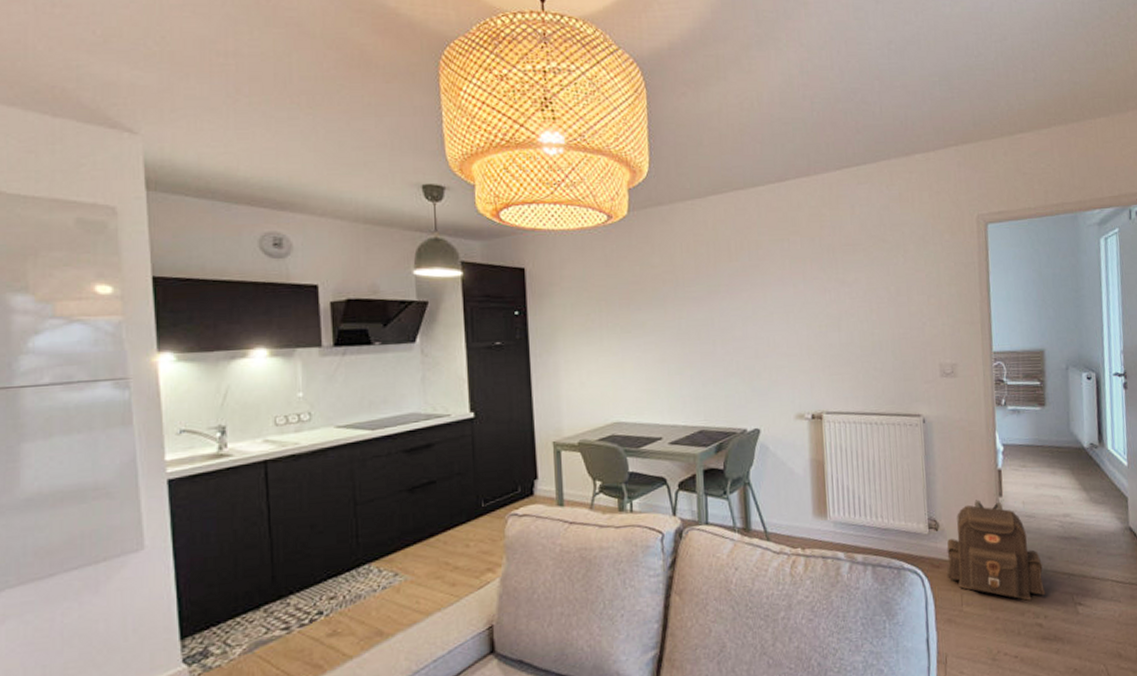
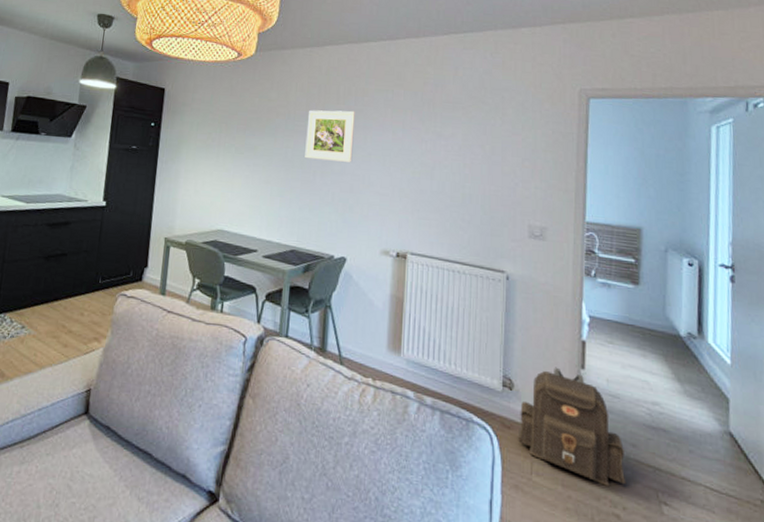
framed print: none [699,267,754,328] -> present [305,110,355,162]

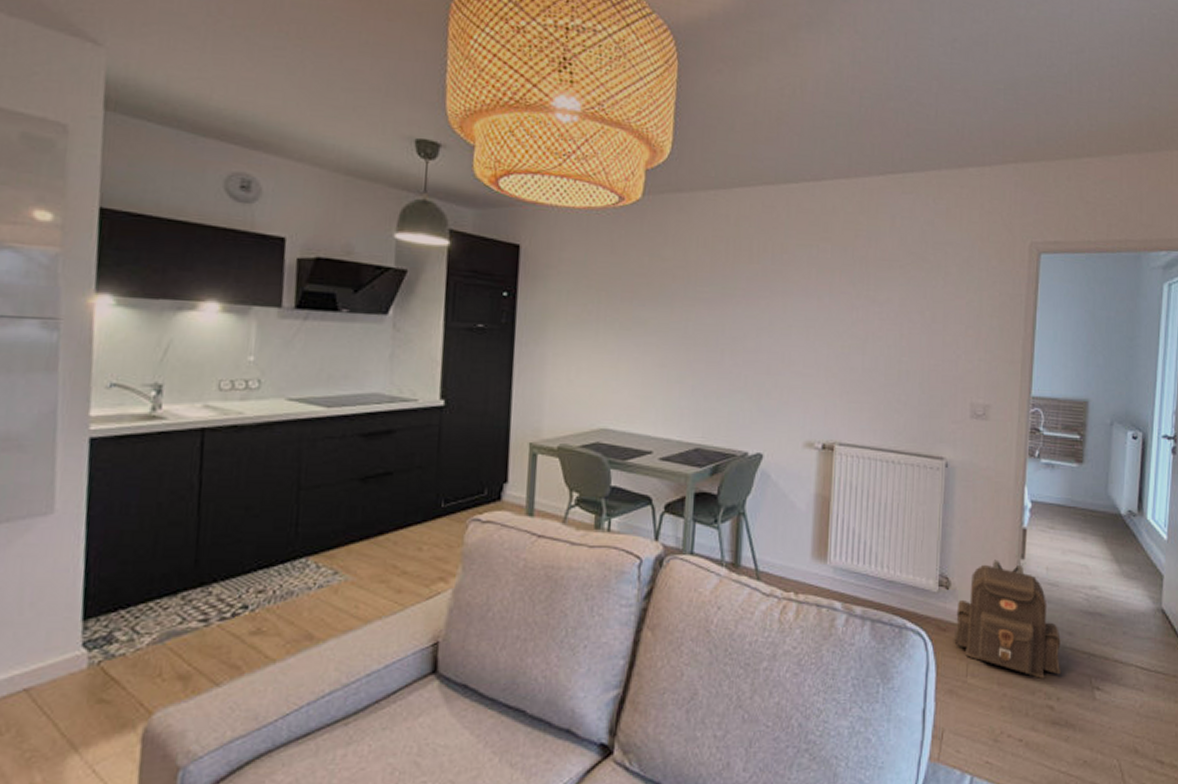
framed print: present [305,110,355,162] -> none [710,271,772,337]

